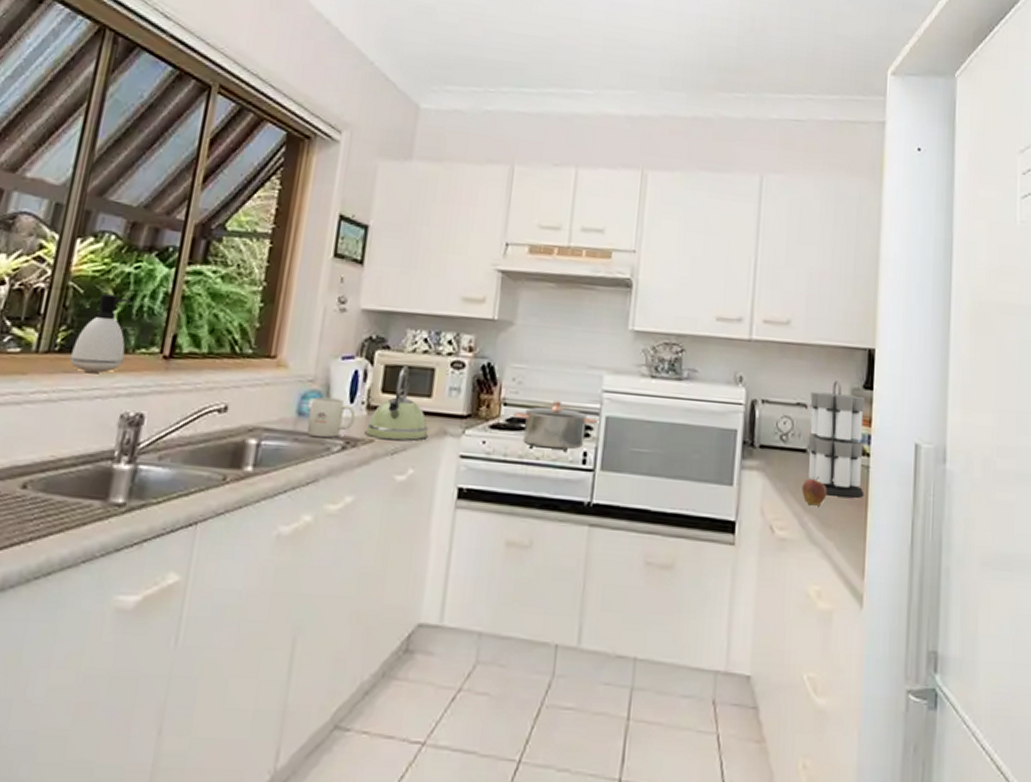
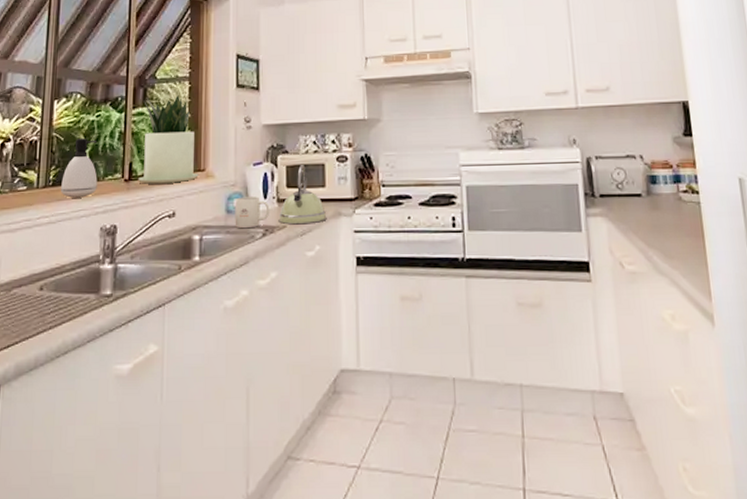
planter: none [181,253,269,370] -> present [137,95,200,184]
cooking pot: present [513,401,598,450] -> none [391,178,460,218]
fruit: present [802,475,828,506] -> none [642,215,666,241]
spice rack: present [808,379,864,498] -> none [637,131,700,231]

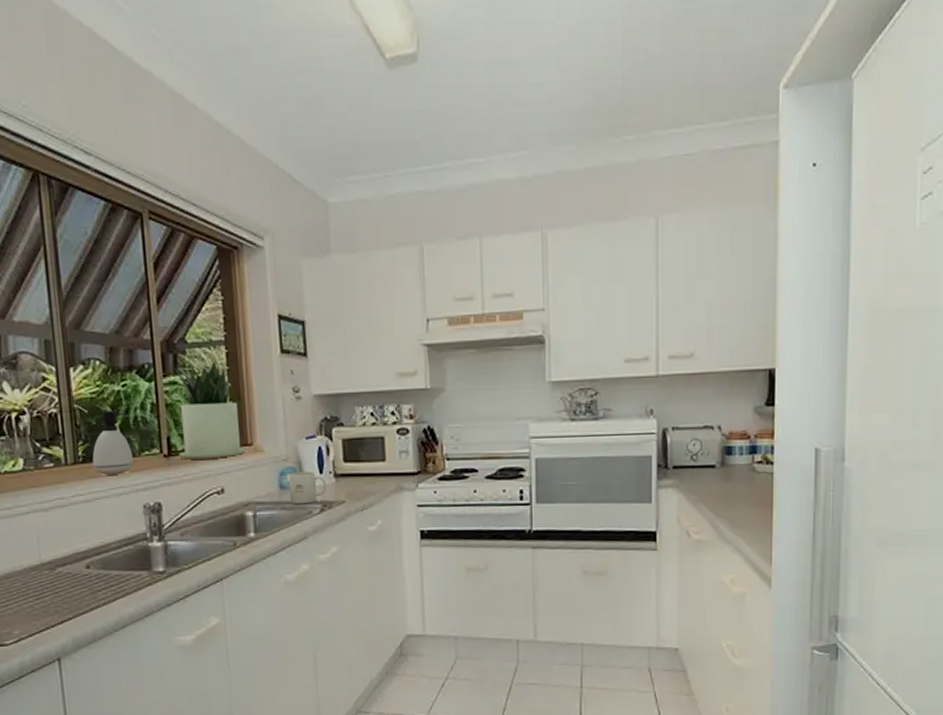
kettle: present [278,165,327,225] -> none [336,438,389,500]

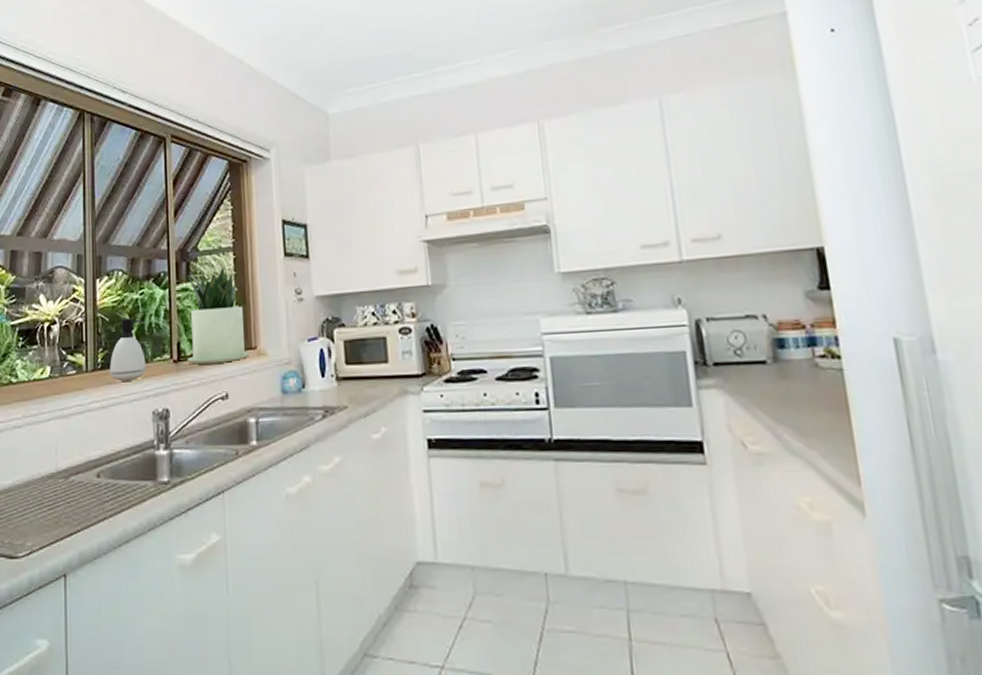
mug: present [288,471,326,505] -> none [291,375,328,411]

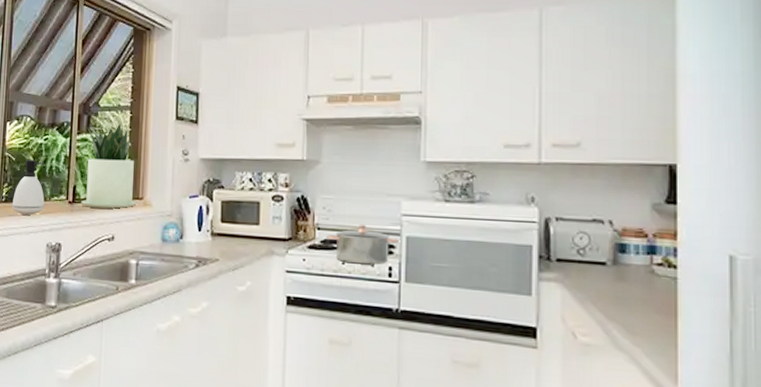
cooking pot: none [463,349,543,394] -> present [326,225,399,265]

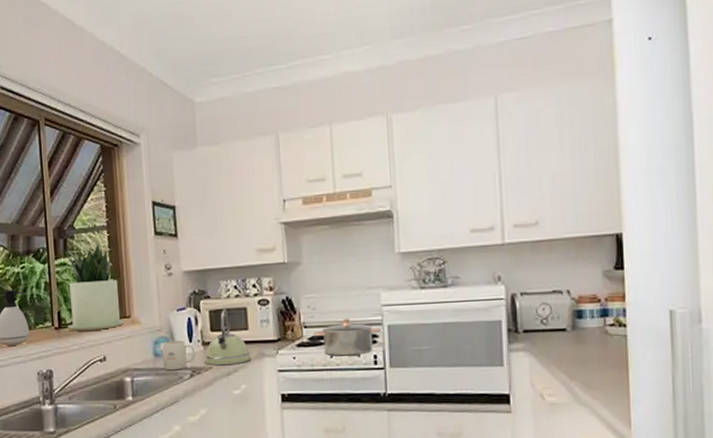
mug: none [169,227,203,259] -> present [162,340,195,371]
kettle: none [211,201,260,260] -> present [204,309,251,366]

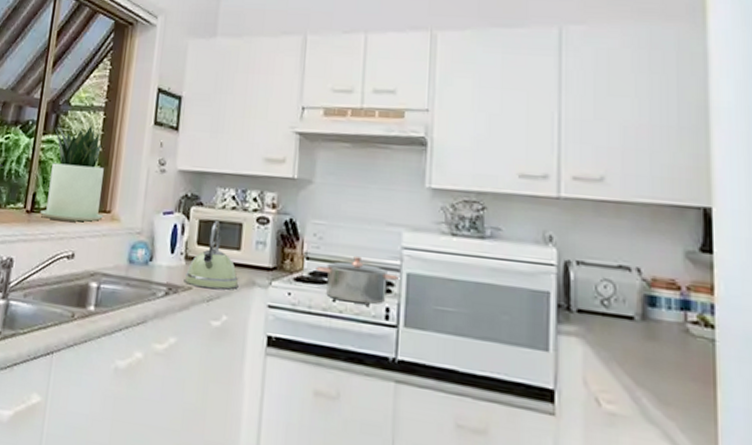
mug: present [162,340,195,371] -> none [136,247,176,284]

